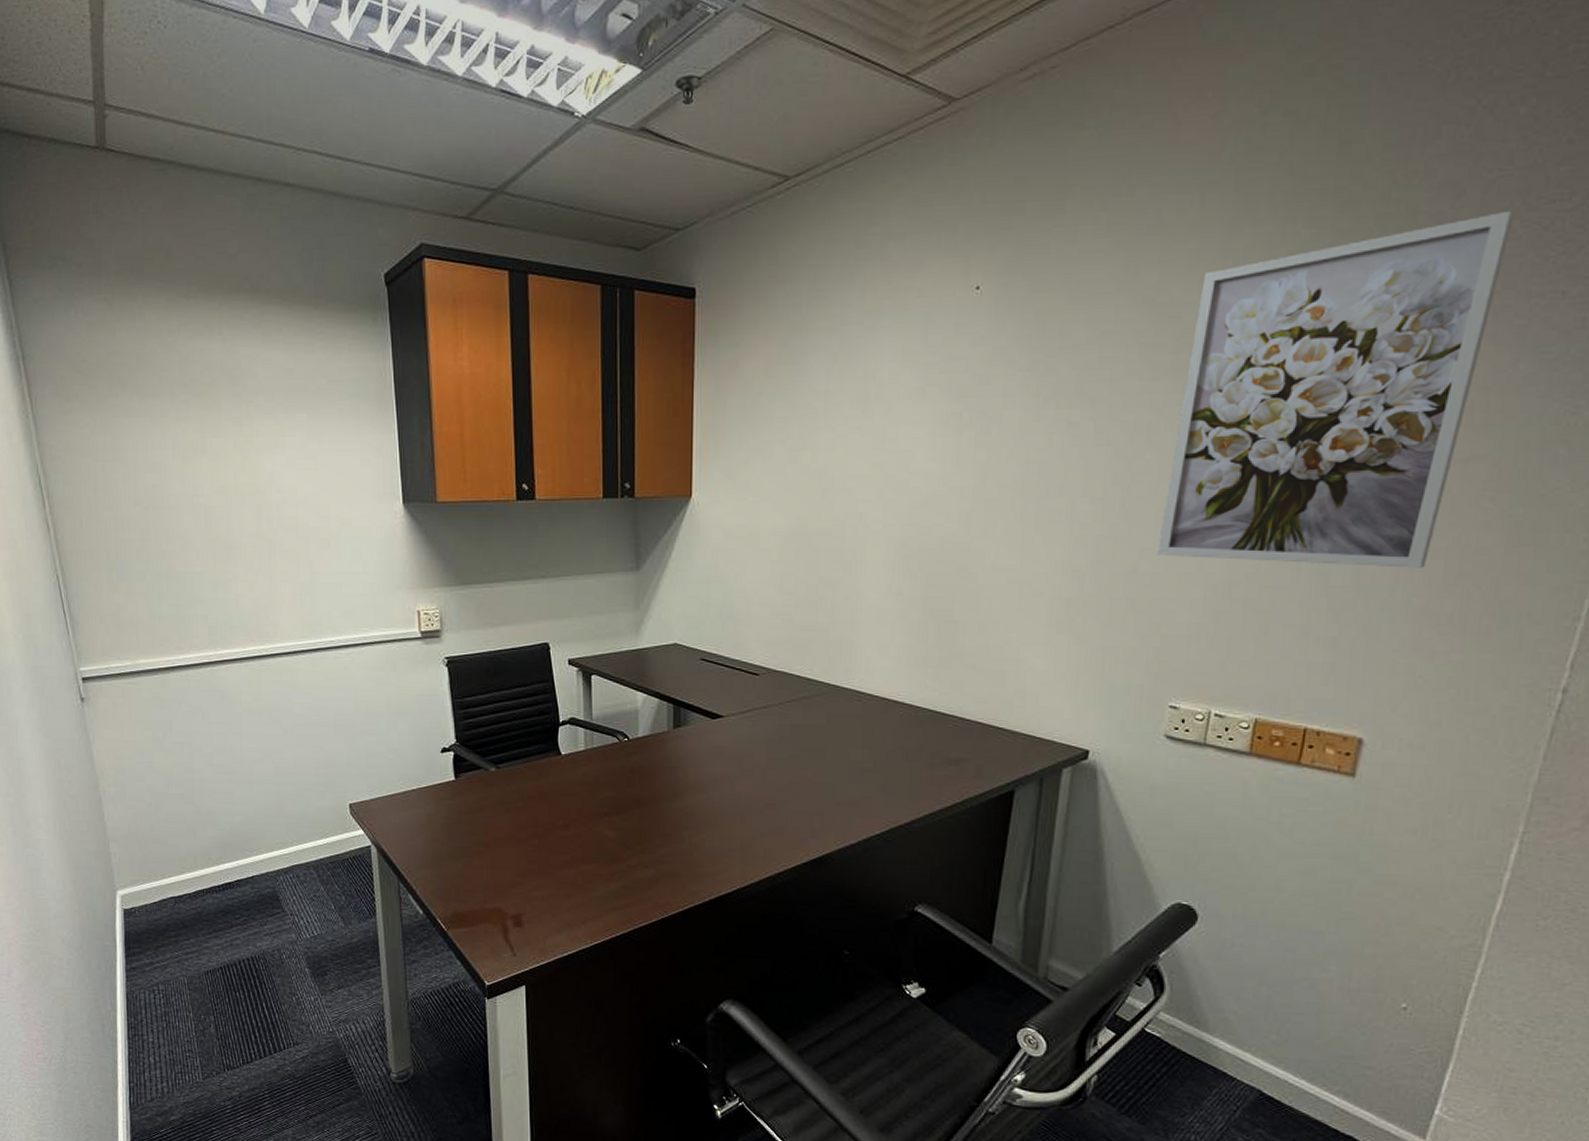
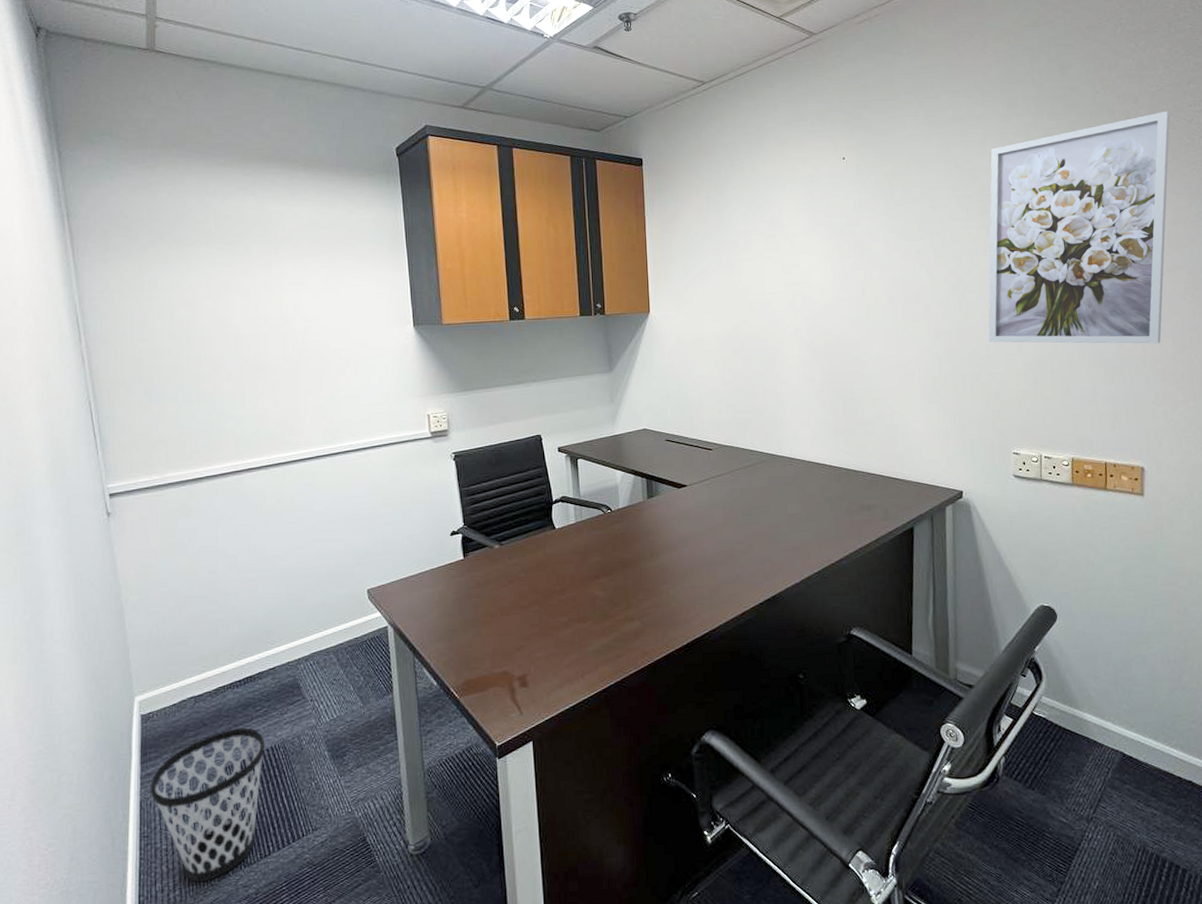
wastebasket: none [135,934,246,1079] -> present [150,727,265,883]

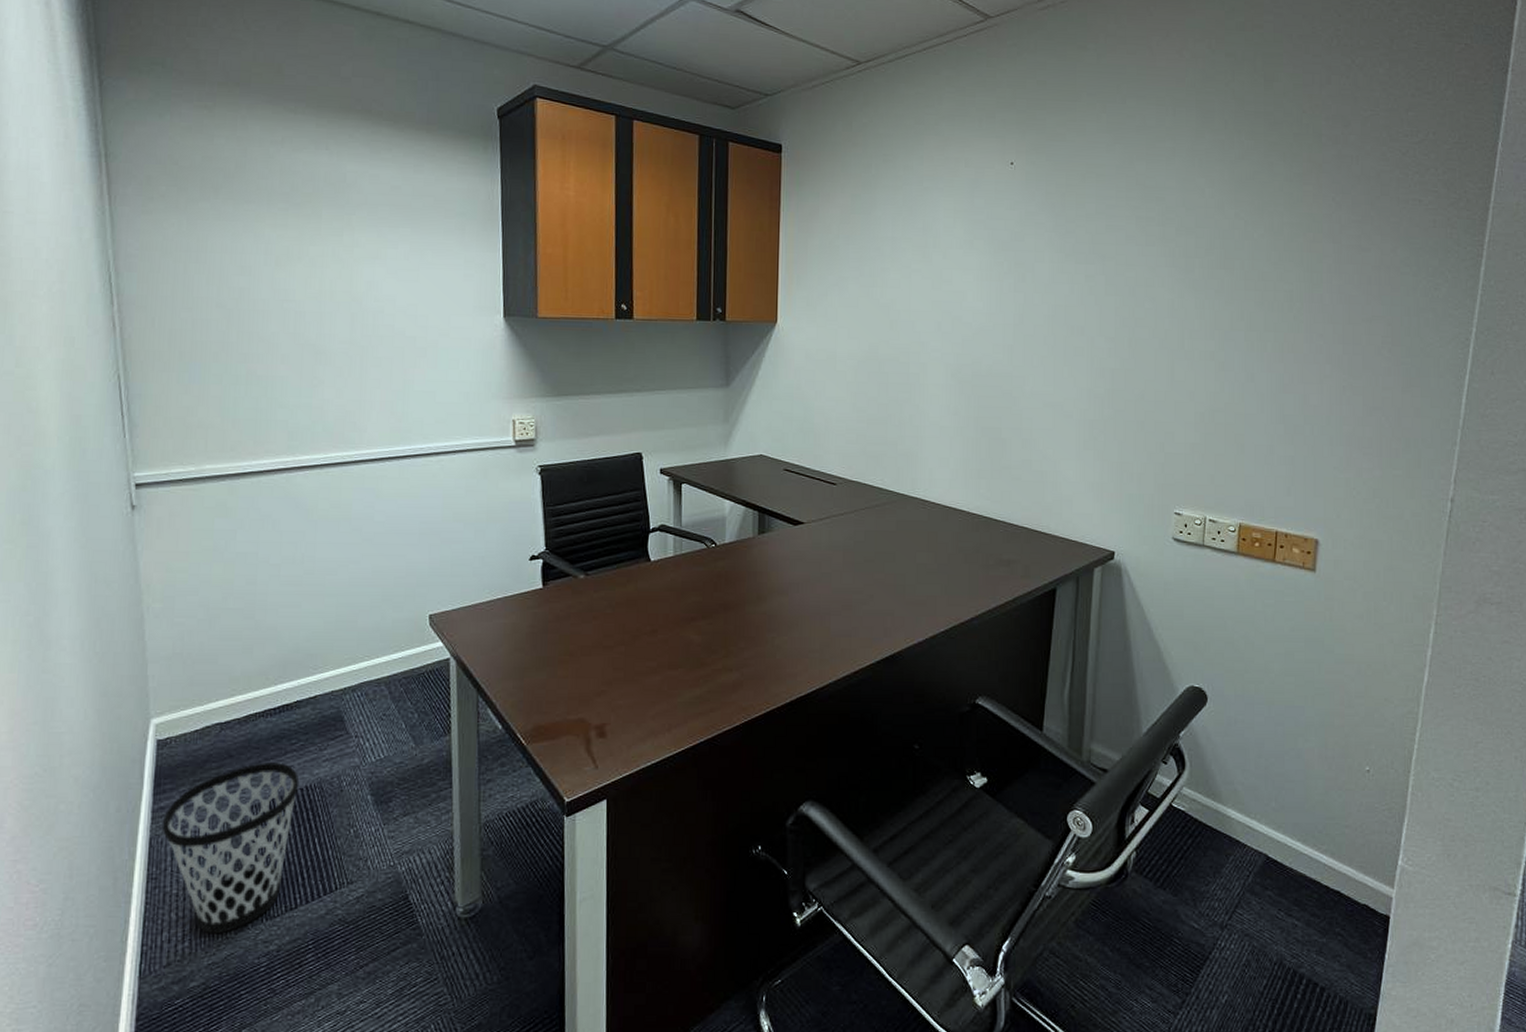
wall art: present [988,110,1170,344] -> none [1158,139,1383,402]

